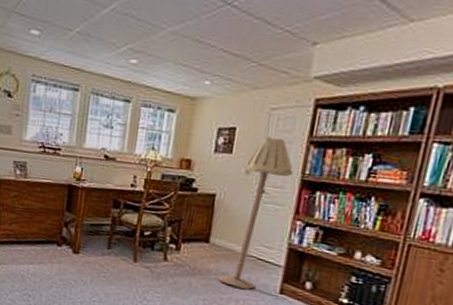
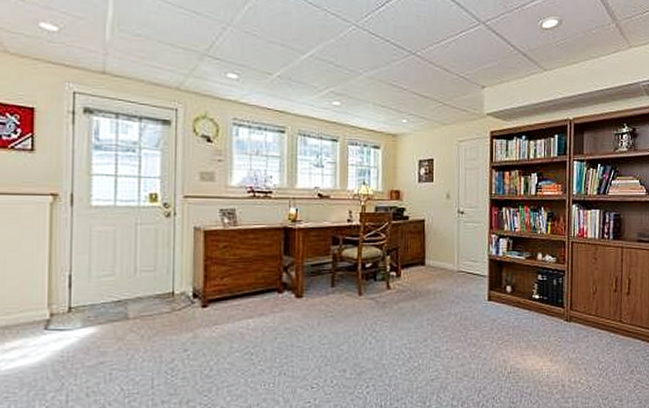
floor lamp: present [219,136,294,290] -> none [438,165,484,302]

